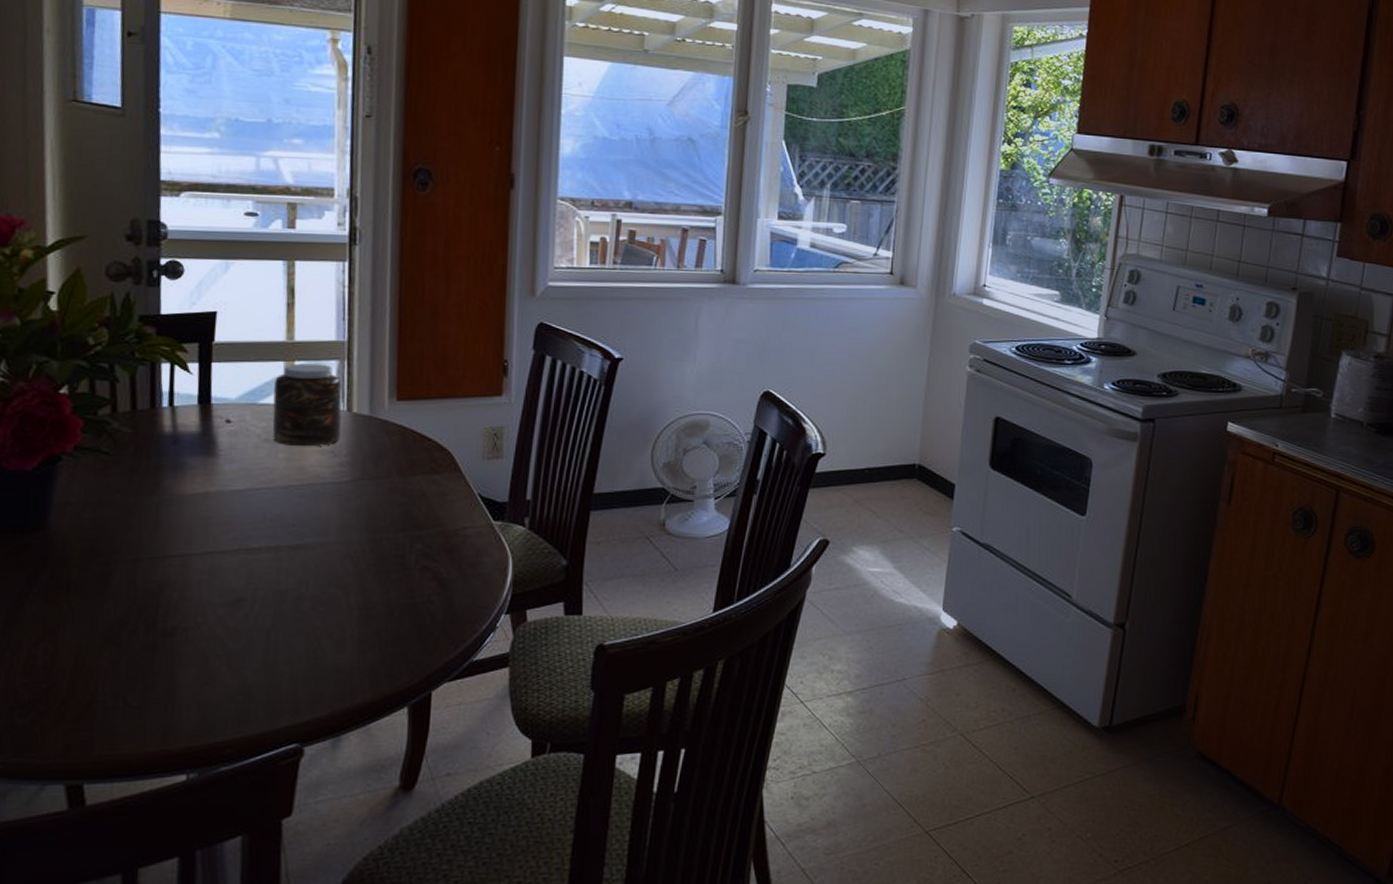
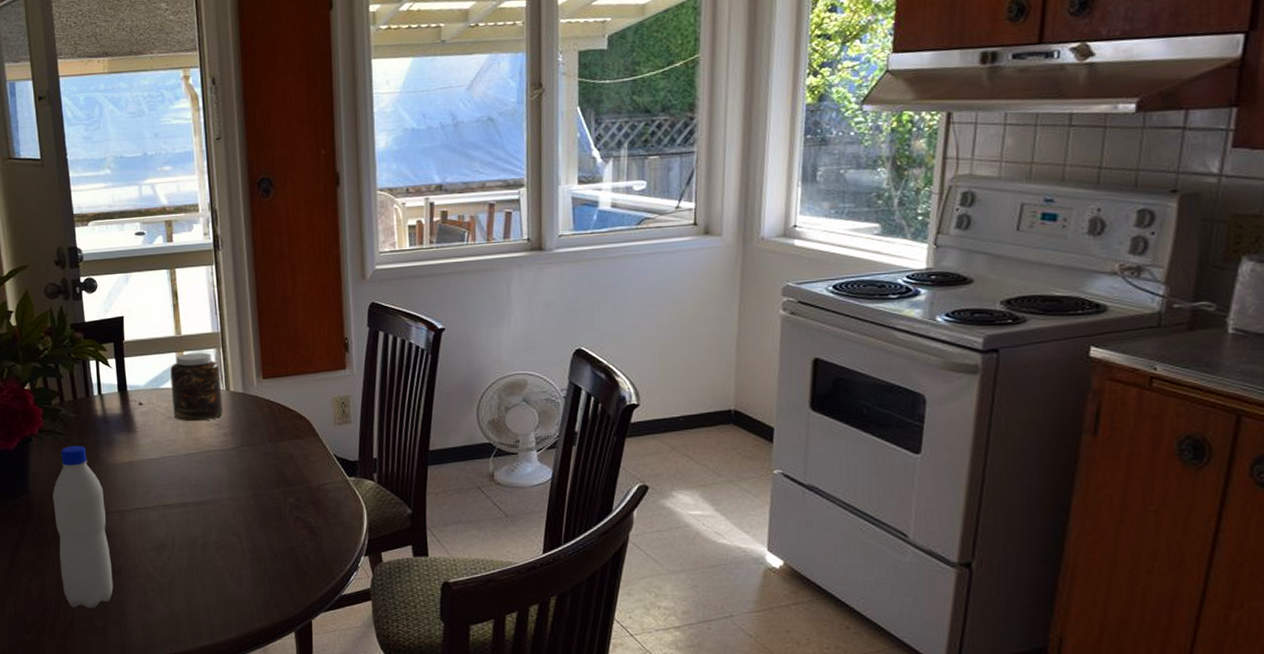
water bottle: none [83,469,162,682] -> present [52,445,113,609]

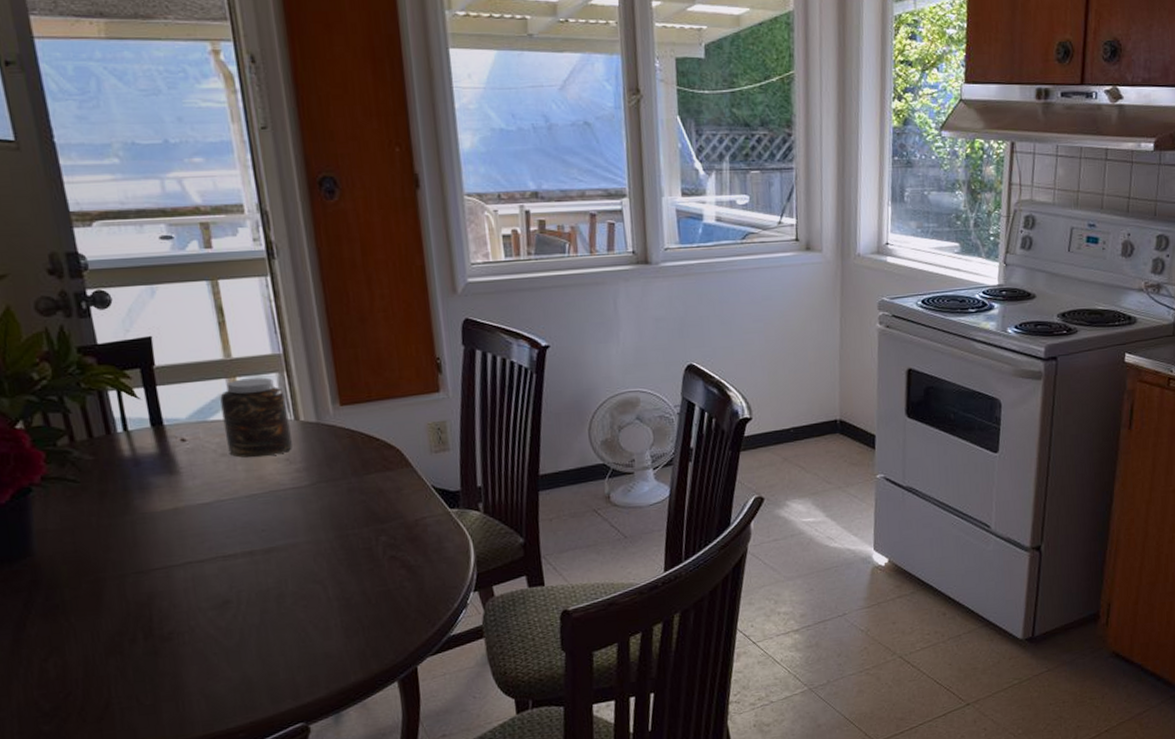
water bottle: present [52,445,113,609] -> none [68,493,163,686]

